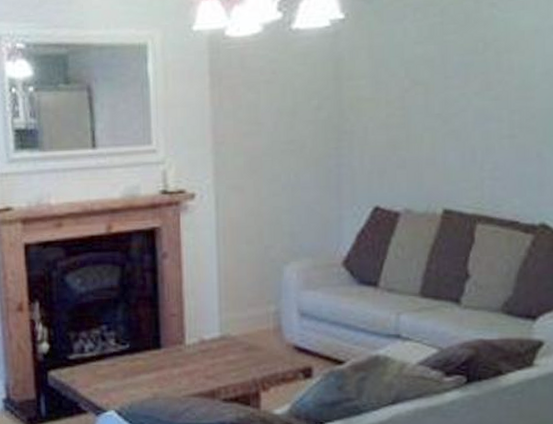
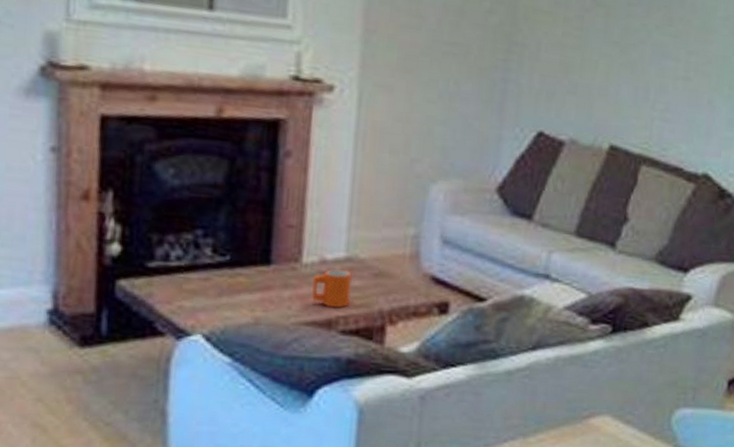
mug: none [196,347,227,379] -> present [312,269,352,308]

